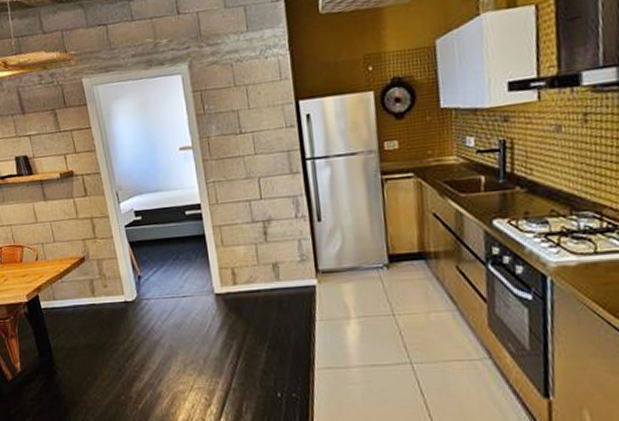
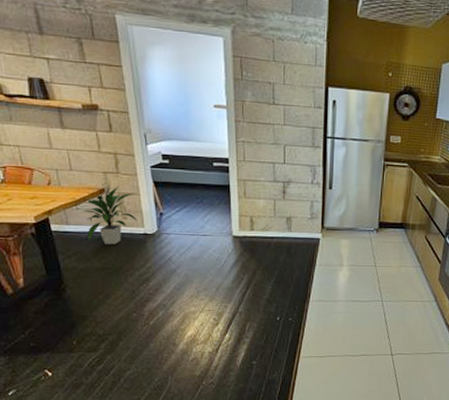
indoor plant: none [65,252,118,318] -> present [81,185,138,245]

